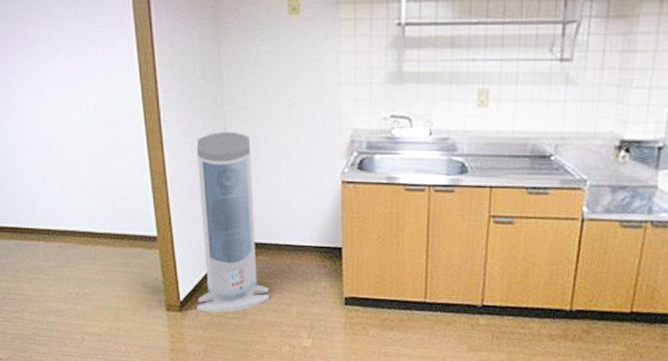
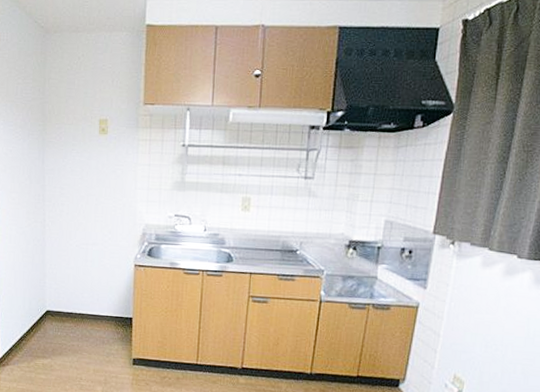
air purifier: present [196,131,270,313] -> none [12,222,73,369]

